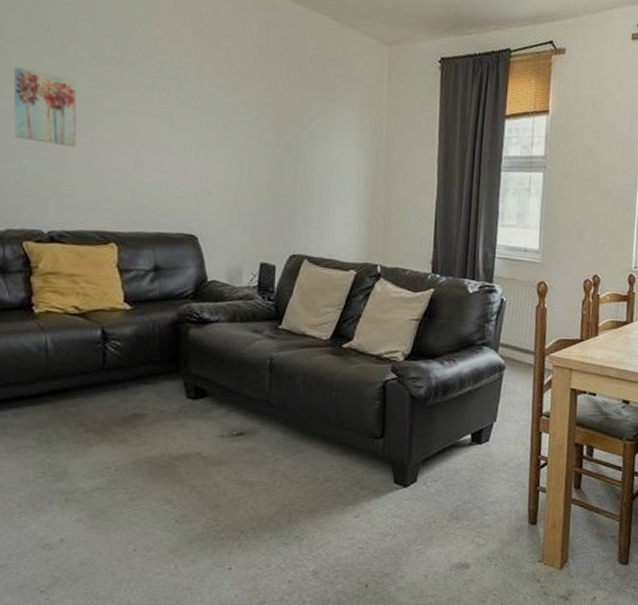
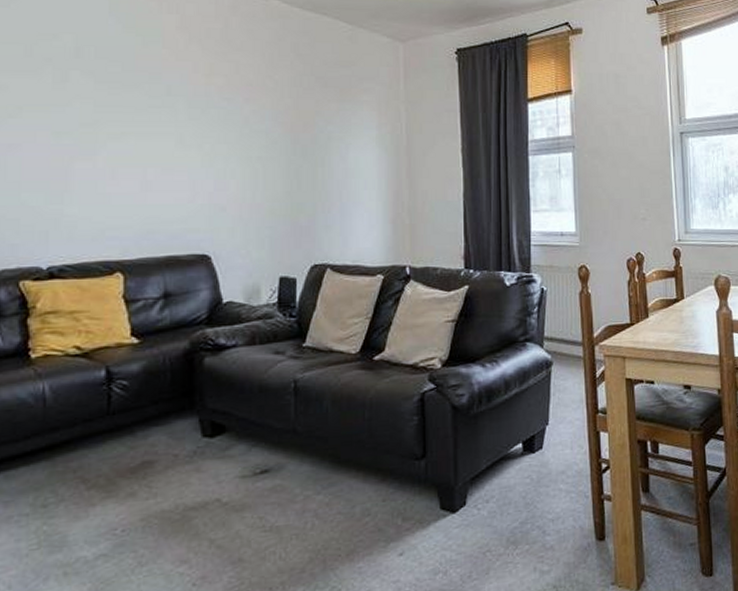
wall art: present [13,66,77,147] -> none [12,98,79,176]

